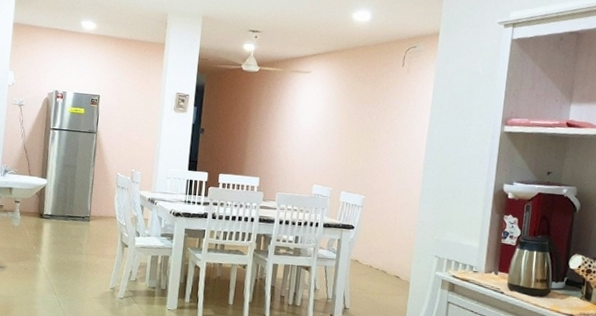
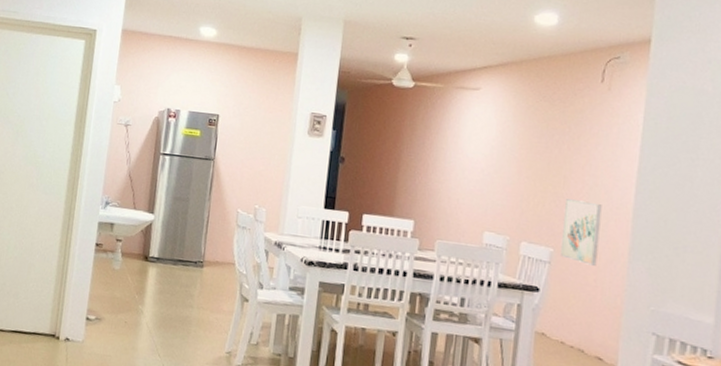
wall art: none [369,157,401,208] -> present [559,199,602,266]

